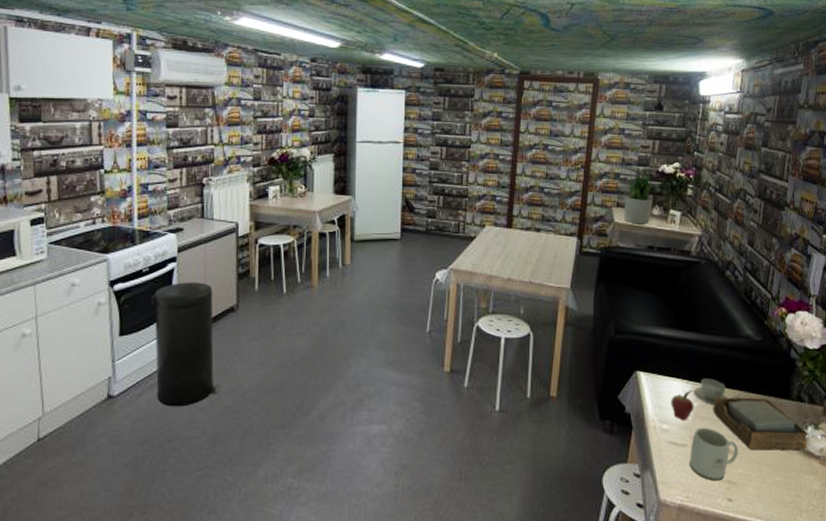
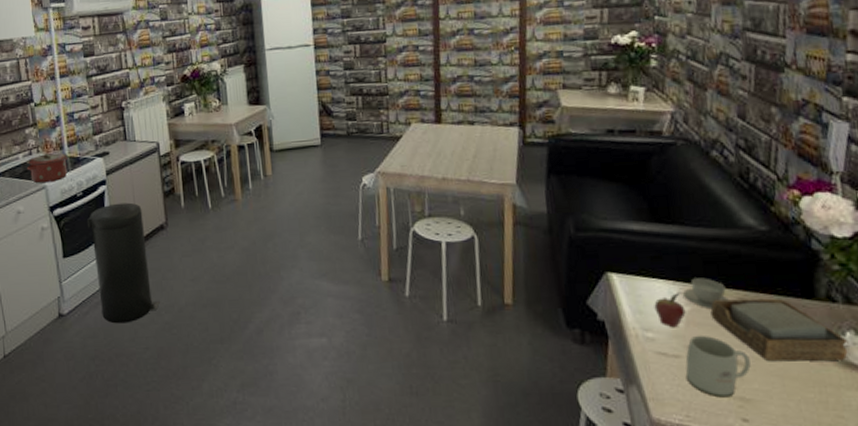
casserole: none [87,223,137,255] -> present [26,153,68,184]
planter: present [624,173,653,224] -> none [571,47,608,107]

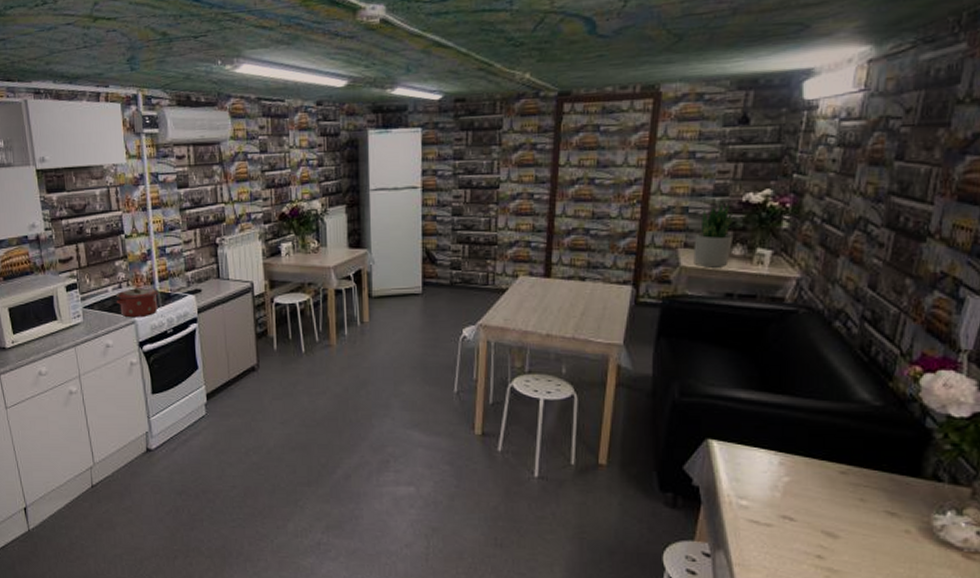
pedal bin: present [87,202,160,324] -> none [177,342,248,462]
planter: none [571,47,608,107] -> present [693,205,734,268]
fruit: present [654,292,686,328] -> none [752,463,784,497]
teacup: present [683,278,729,310] -> none [784,450,831,482]
mug: present [685,335,751,398] -> none [777,505,843,568]
napkin holder: present [710,298,849,362] -> none [810,473,948,540]

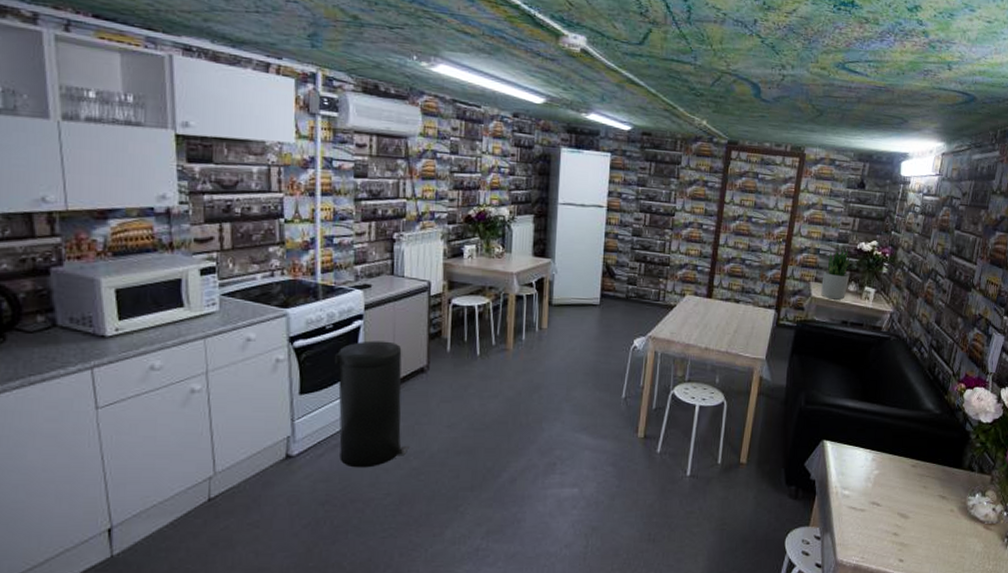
casserole: present [115,287,159,318] -> none [265,276,320,310]
pedal bin: none [177,342,248,462] -> present [335,340,409,468]

